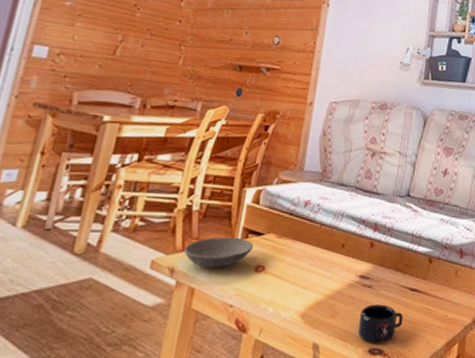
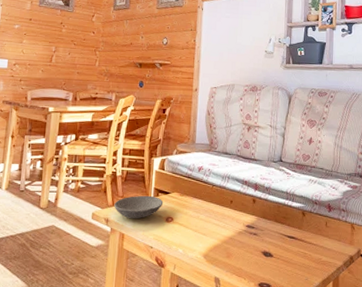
mug: present [357,304,404,343] -> none [248,248,285,279]

